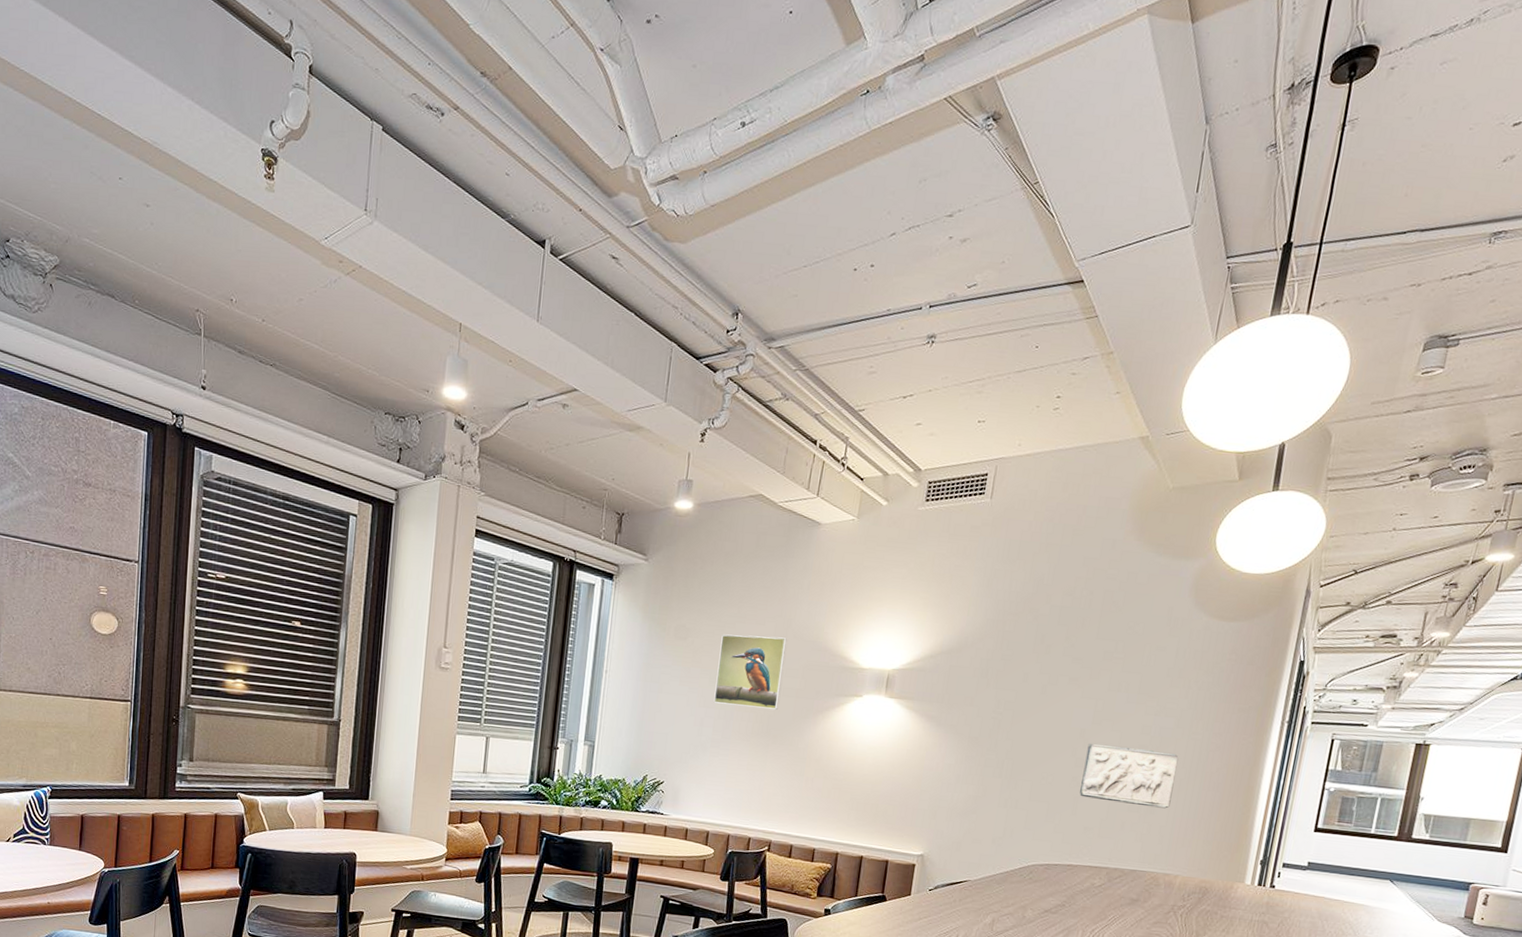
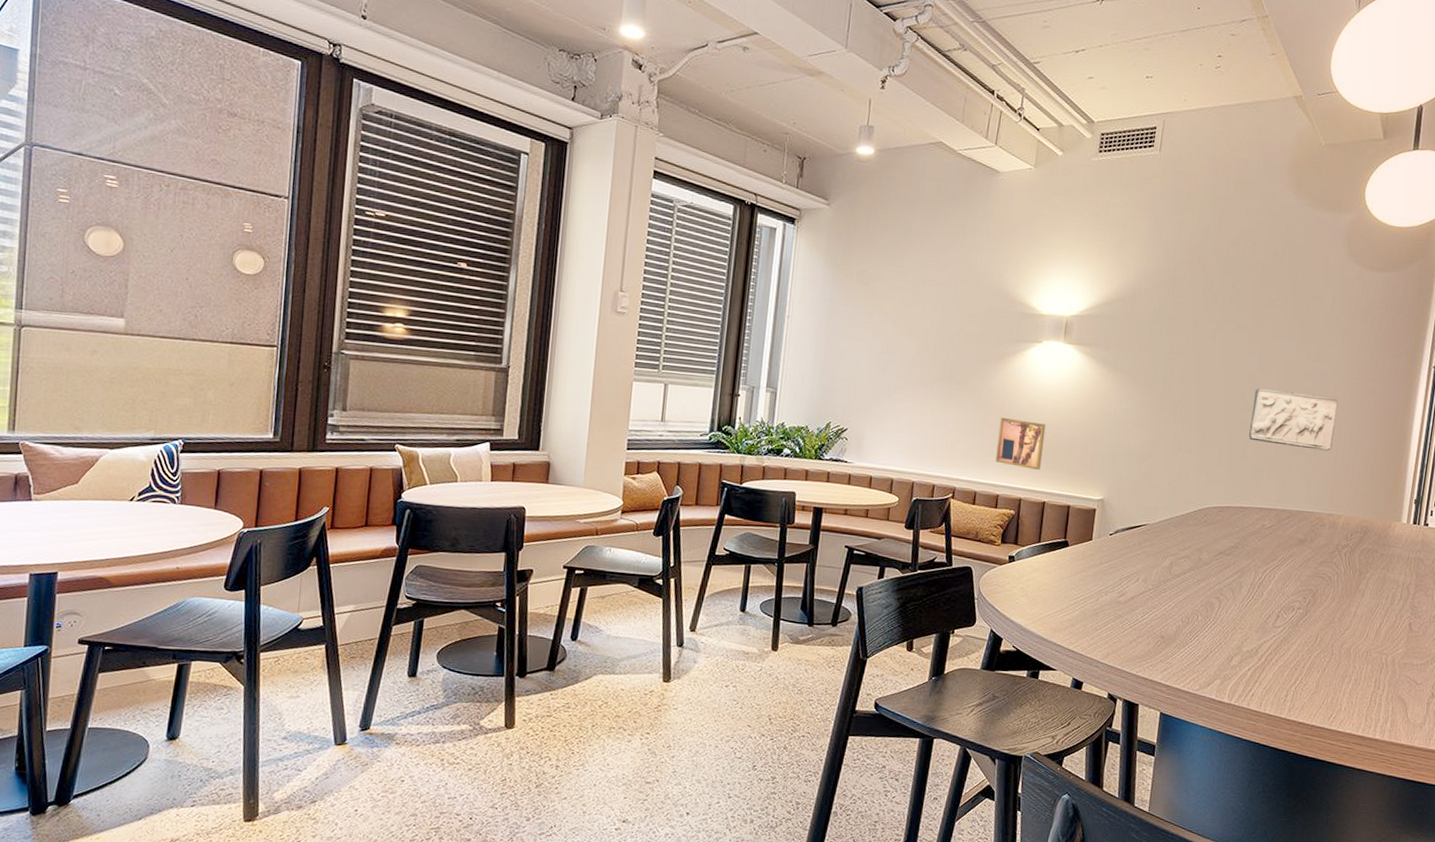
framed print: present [713,634,787,710] -> none [896,279,968,355]
wall art: none [812,771,865,825] -> present [995,417,1046,470]

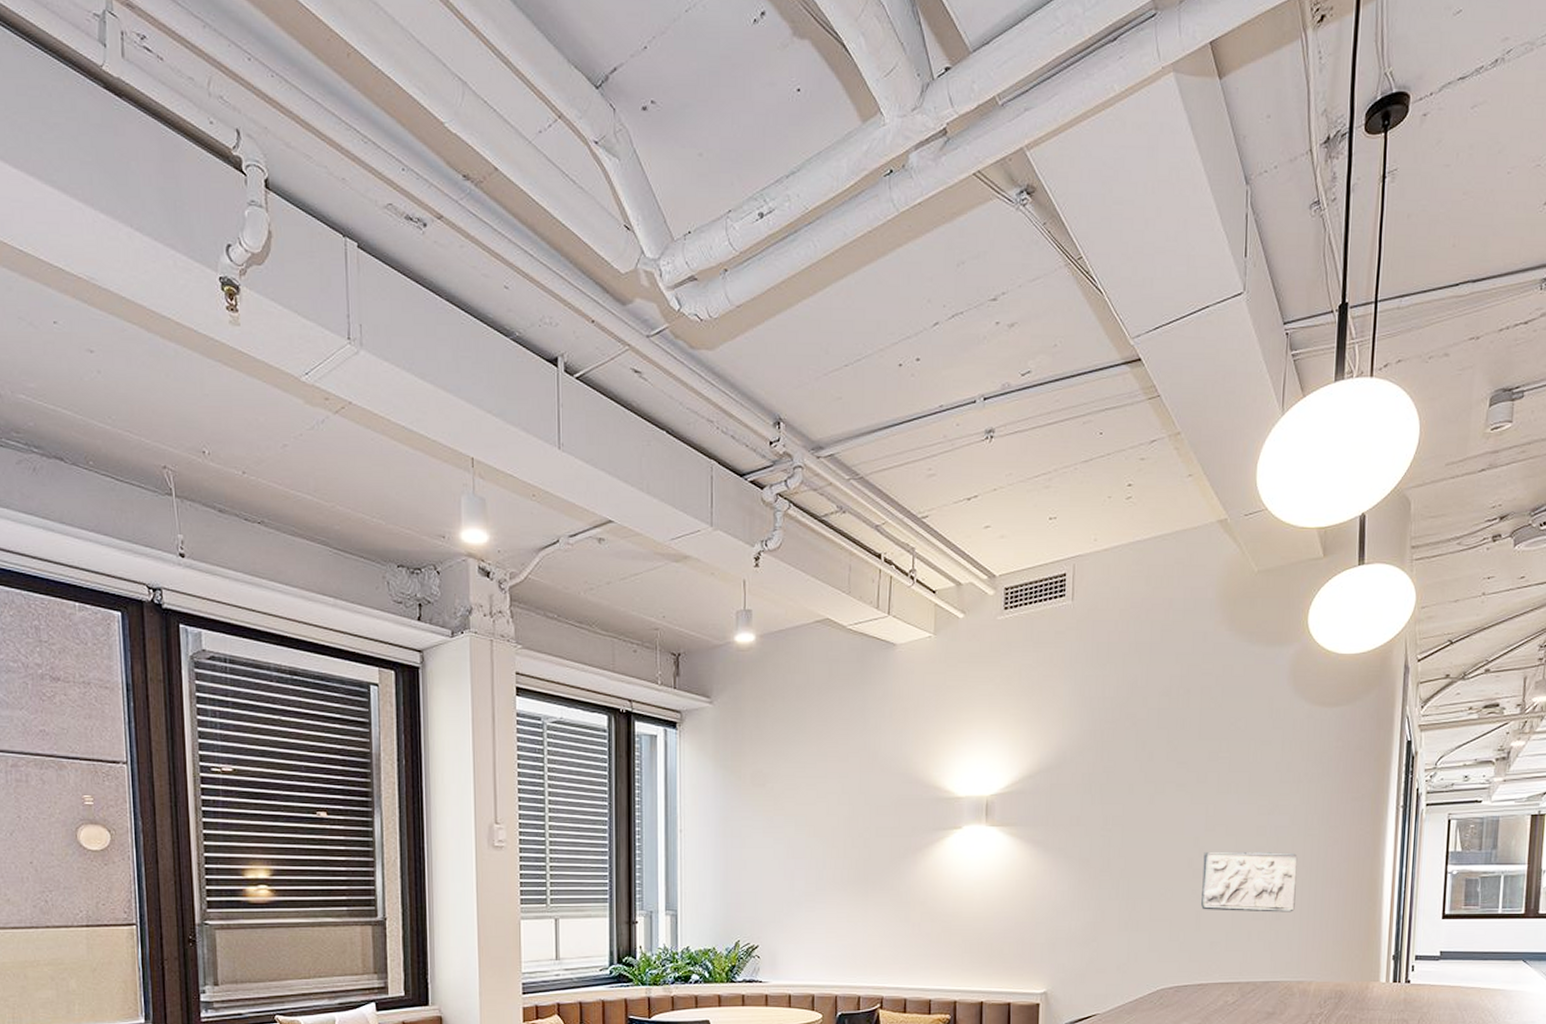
wall art: present [995,417,1046,470] -> none [924,914,975,968]

